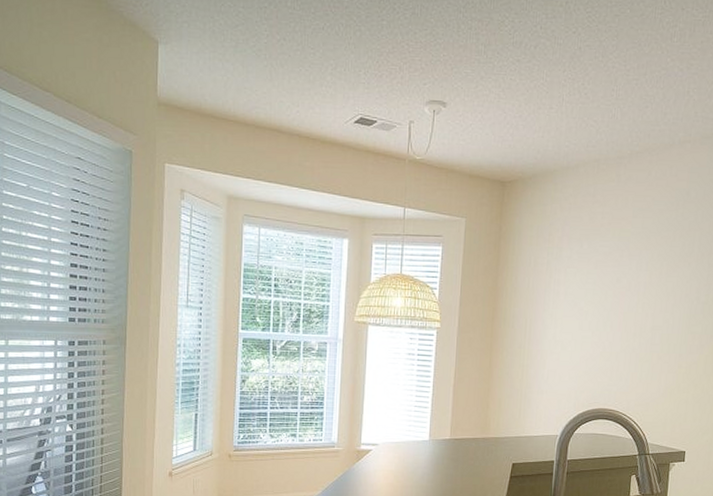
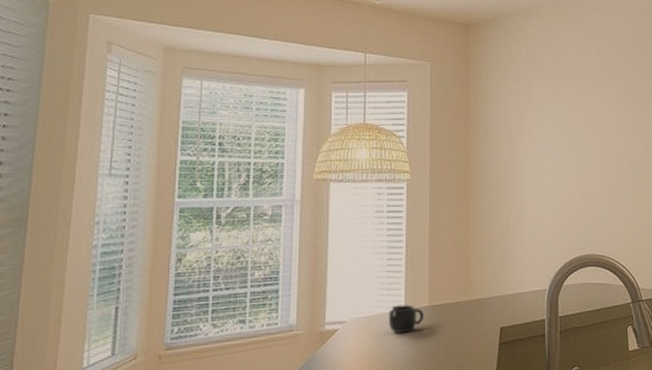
mug: none [415,435,446,459] -> present [389,304,425,333]

